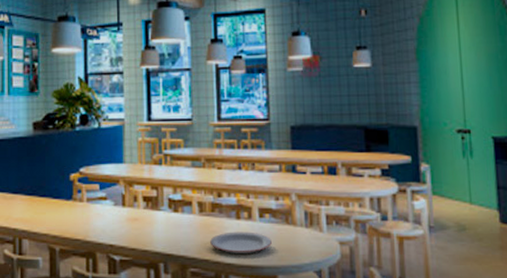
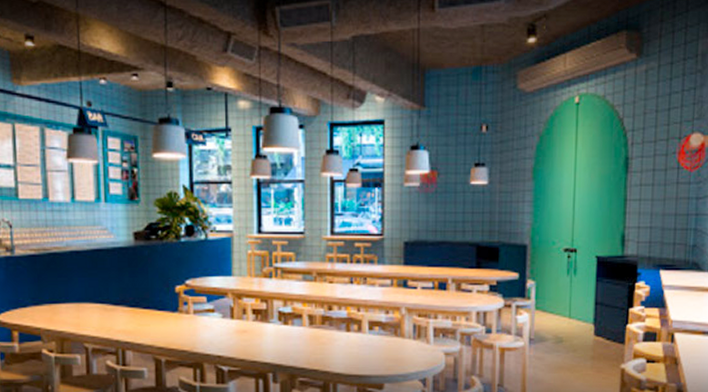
plate: present [210,231,272,253] -> none [319,343,380,364]

